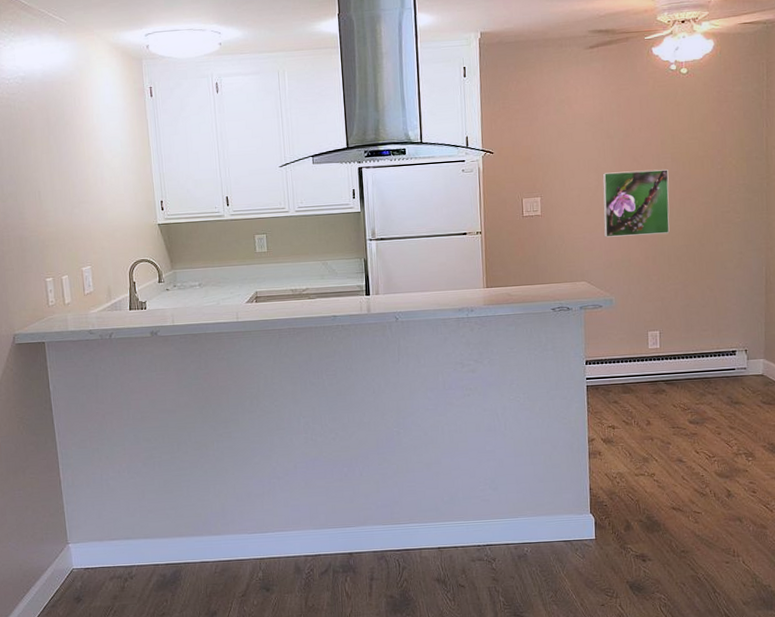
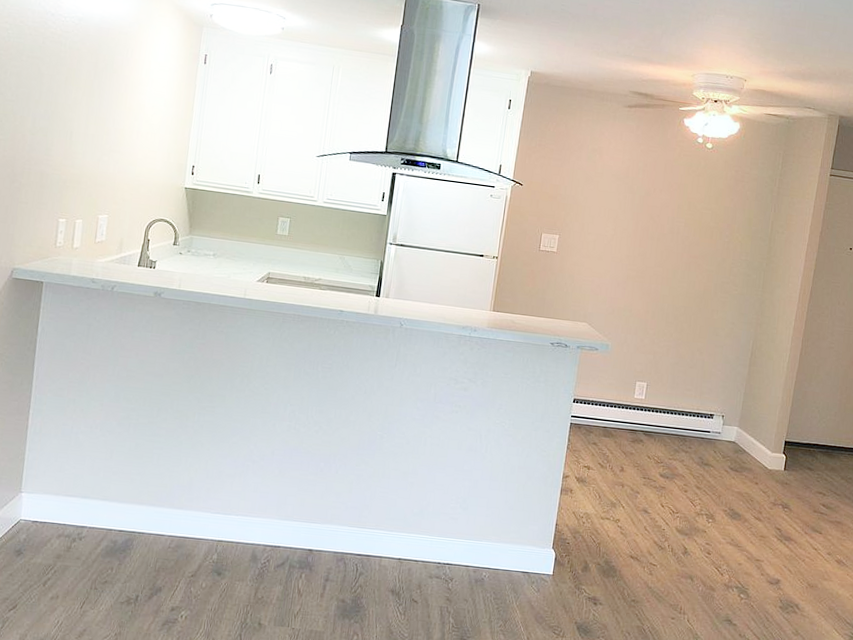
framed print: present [602,169,670,238] -> none [611,224,680,293]

